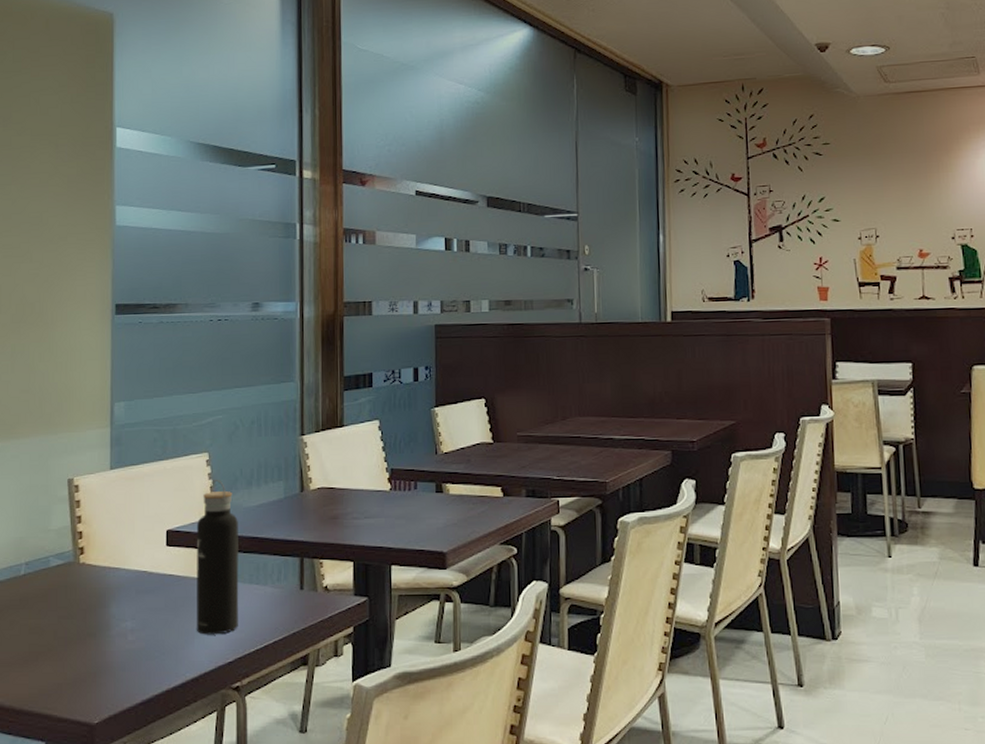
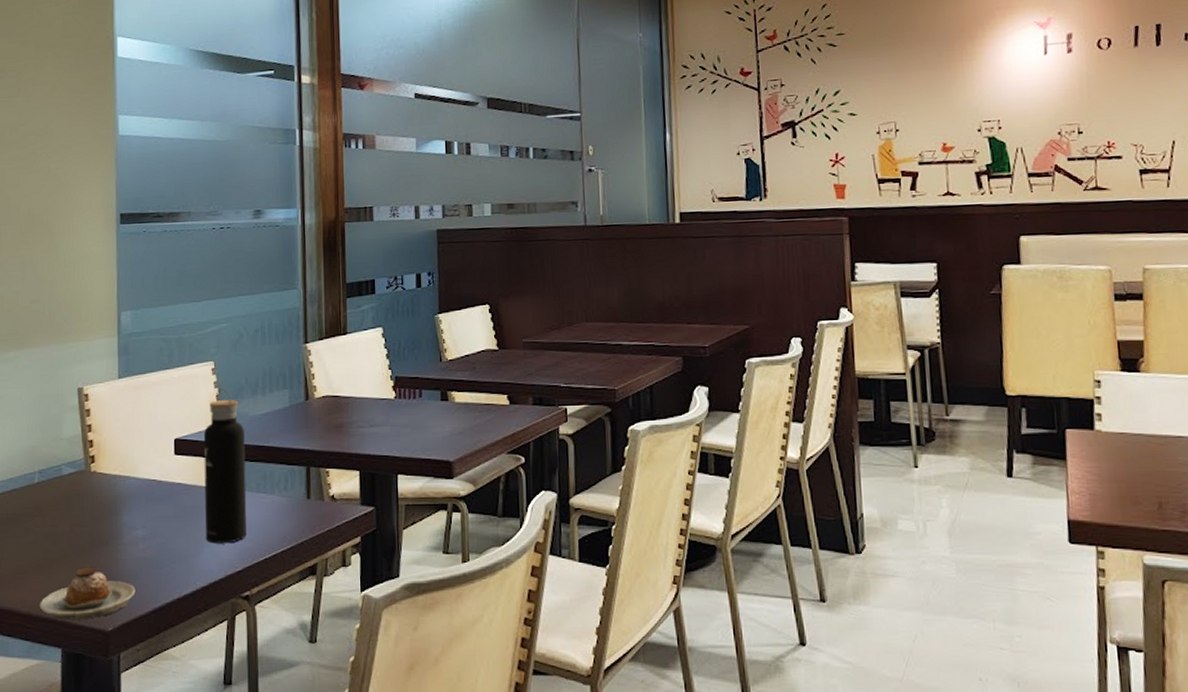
pastry: none [22,659,123,713] -> present [39,566,136,620]

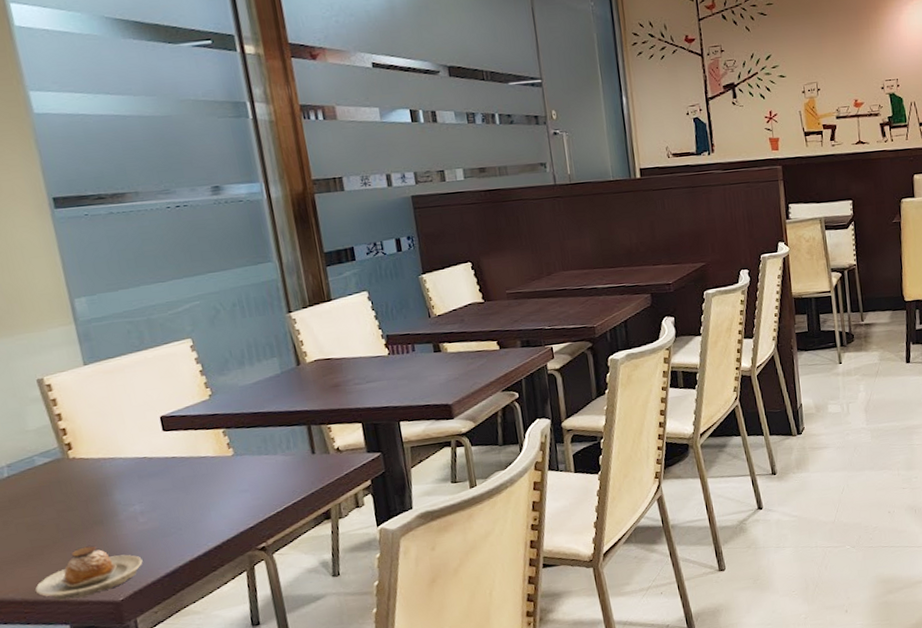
water bottle: present [203,387,247,544] -> none [192,362,254,507]

